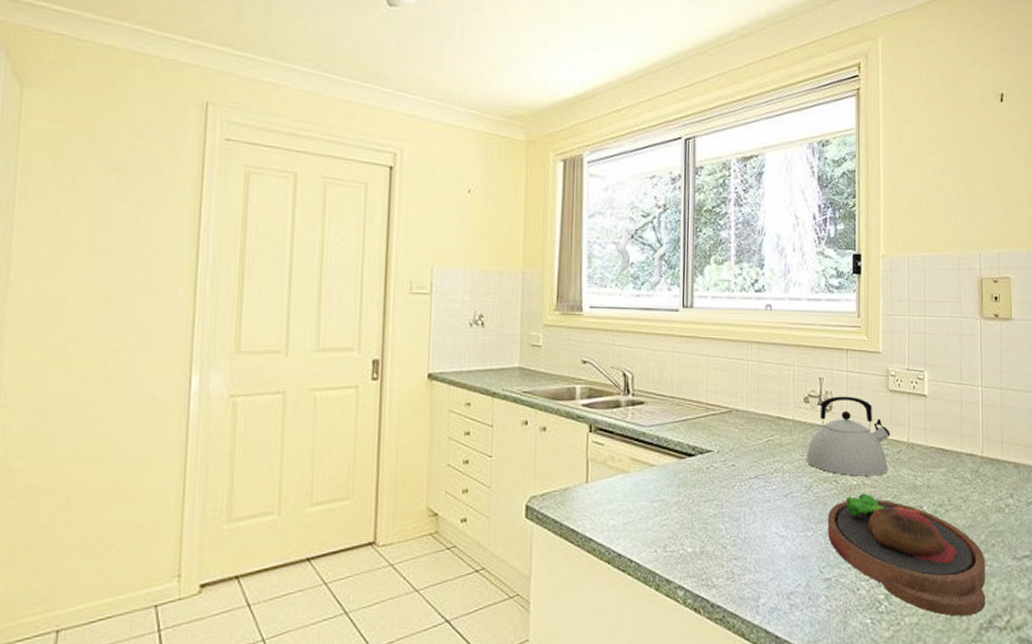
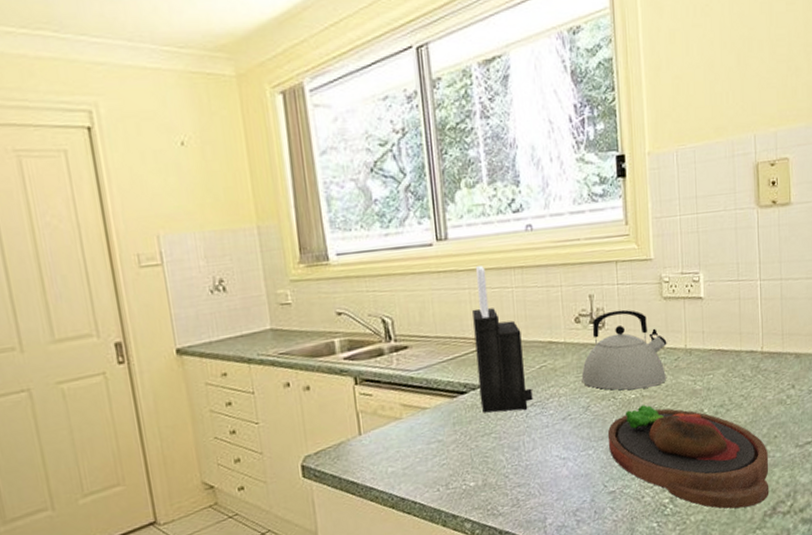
knife block: none [707,336,758,481] -> present [472,266,533,413]

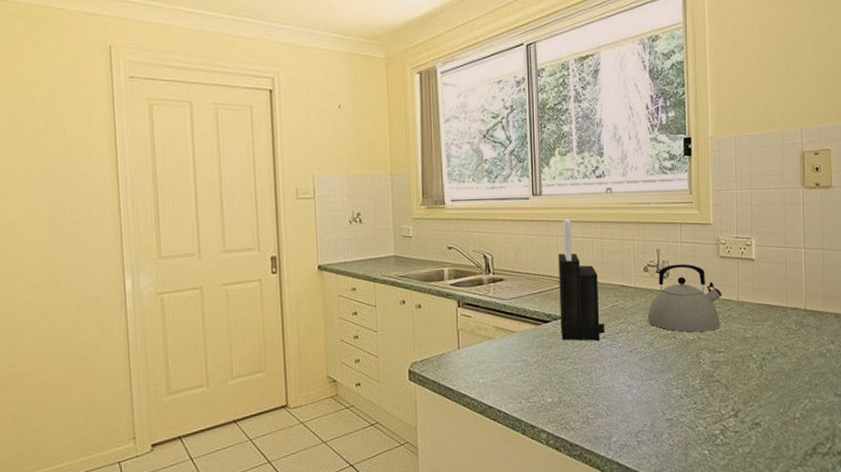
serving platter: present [608,405,769,509] -> none [669,346,810,446]

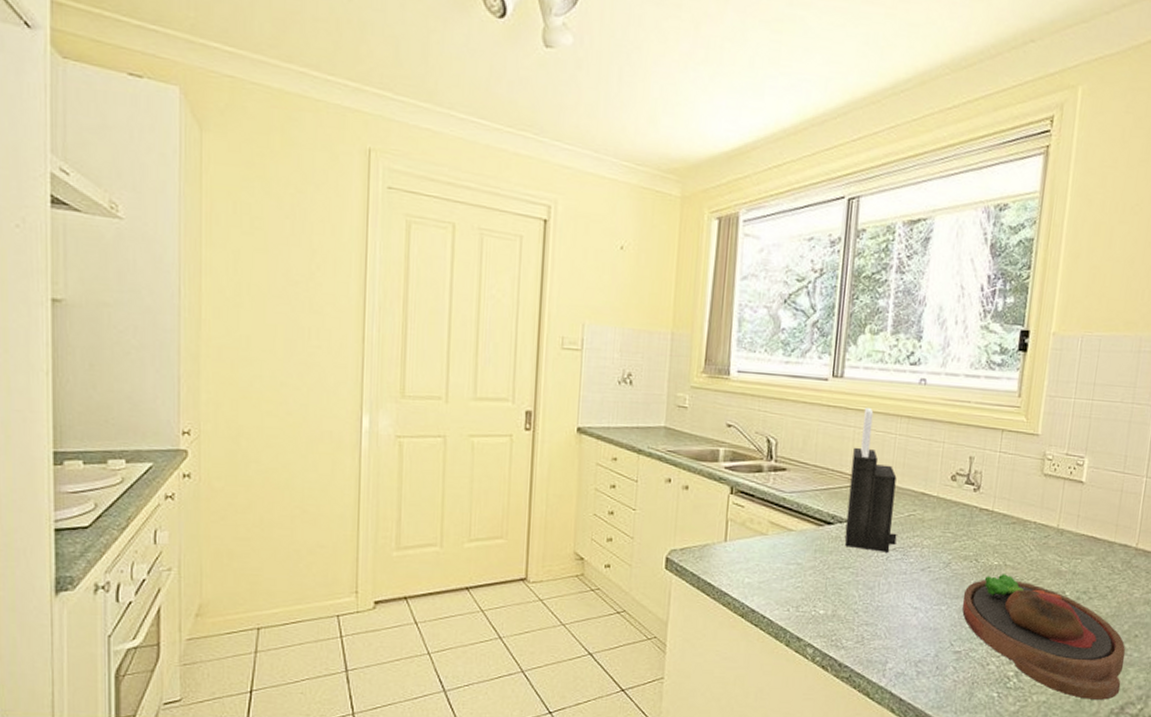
kettle: present [647,264,722,332] -> none [947,476,1040,558]
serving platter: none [669,346,810,446] -> present [962,574,1125,700]

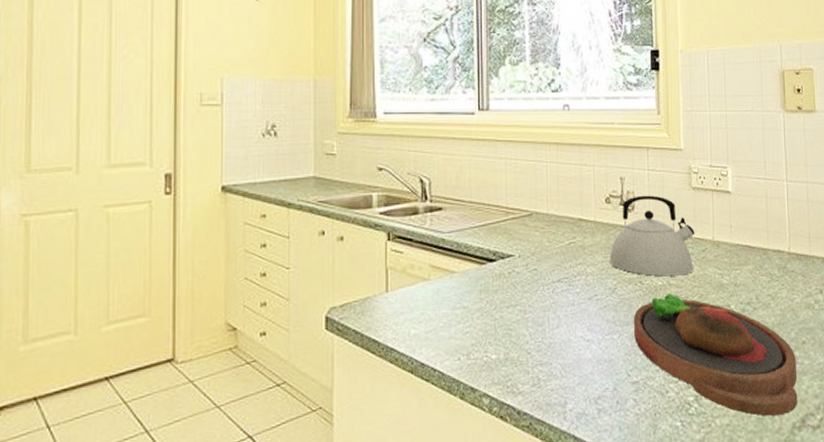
knife block: present [845,408,897,552] -> none [507,138,560,285]
kettle: none [947,476,1040,558] -> present [609,195,695,277]

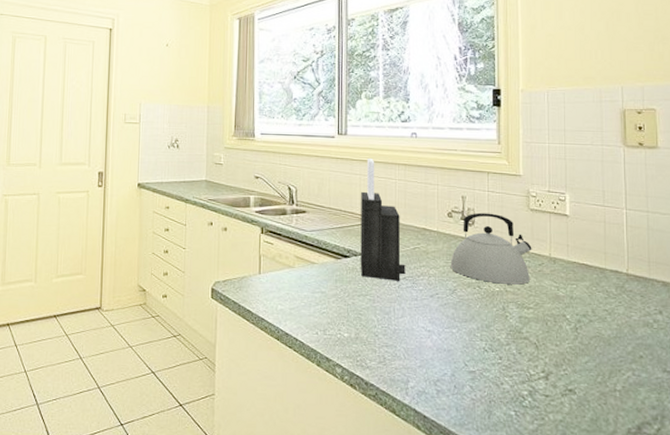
knife block: none [507,138,560,285] -> present [360,159,406,281]
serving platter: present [634,293,798,416] -> none [472,299,634,420]

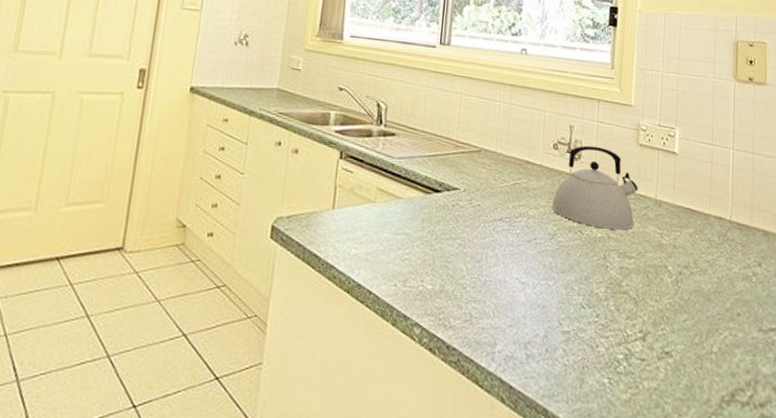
knife block: present [360,159,406,281] -> none [452,75,503,223]

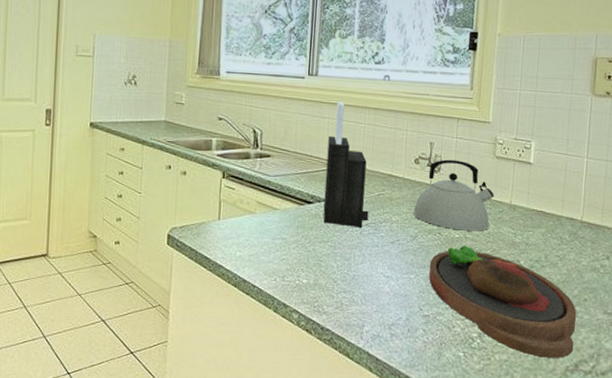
knife block: none [452,75,503,223] -> present [323,101,369,228]
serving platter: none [569,246,730,386] -> present [429,245,576,358]

